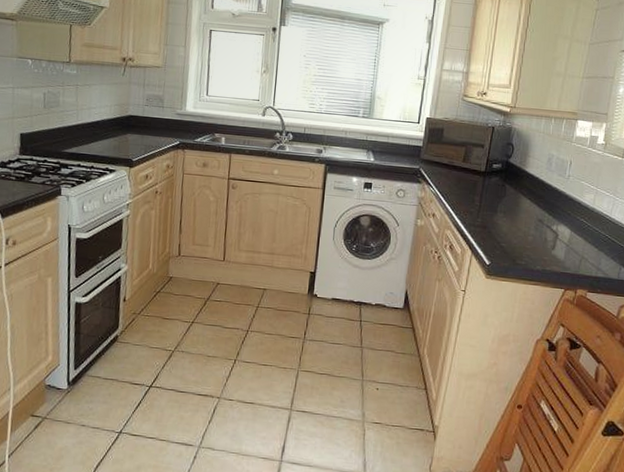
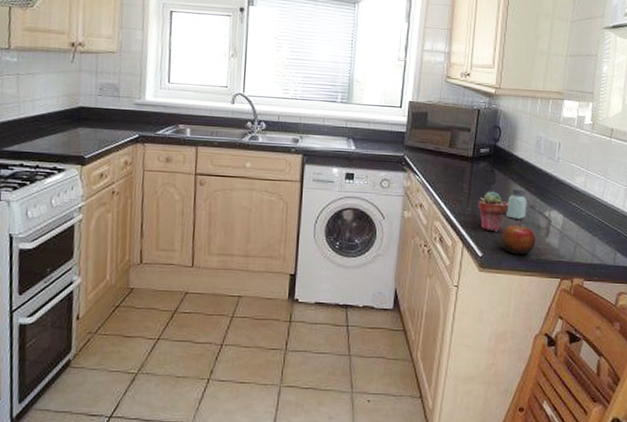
potted succulent: none [488,204,518,243] -> present [478,191,509,232]
apple: none [508,236,542,265] -> present [500,224,536,255]
saltshaker: none [515,201,536,232] -> present [506,187,527,219]

